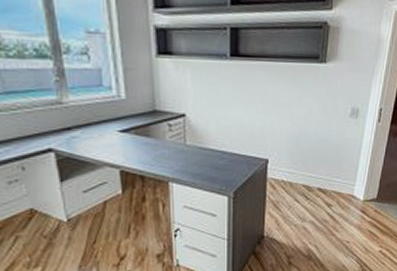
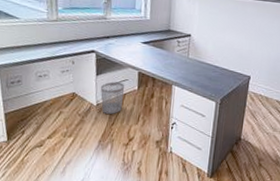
wastebasket: none [69,187,104,230] -> present [100,81,125,114]

